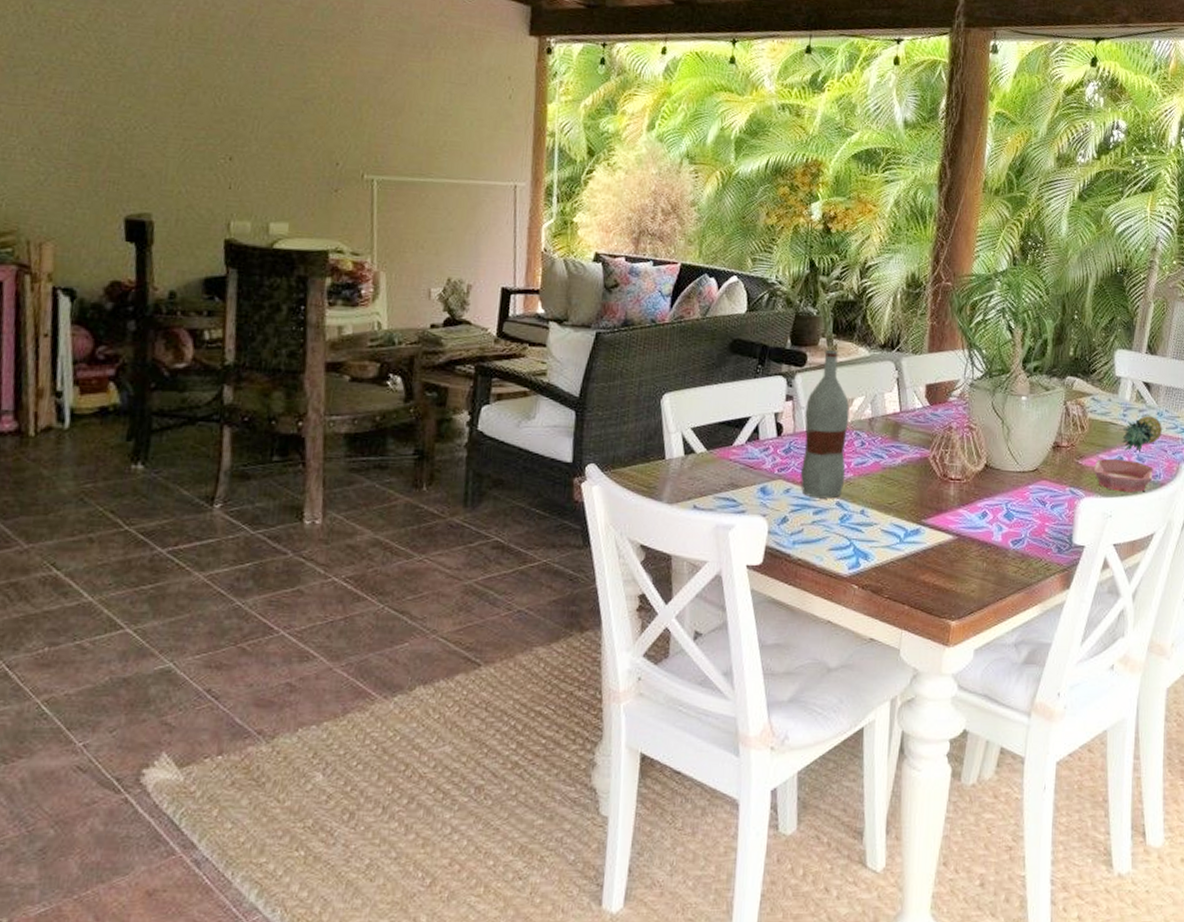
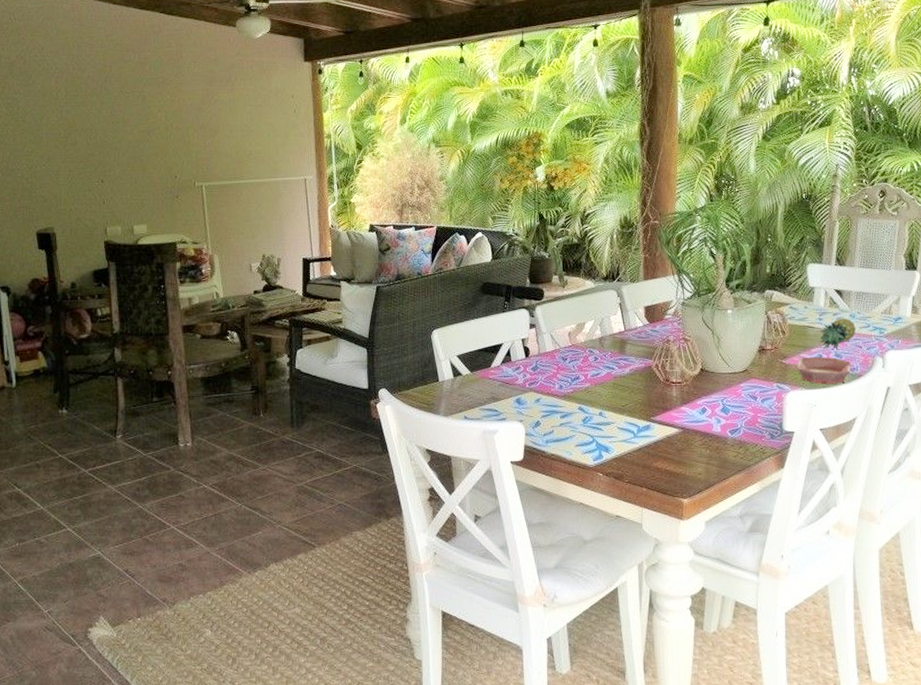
bottle: present [800,349,850,499] -> none [546,284,584,405]

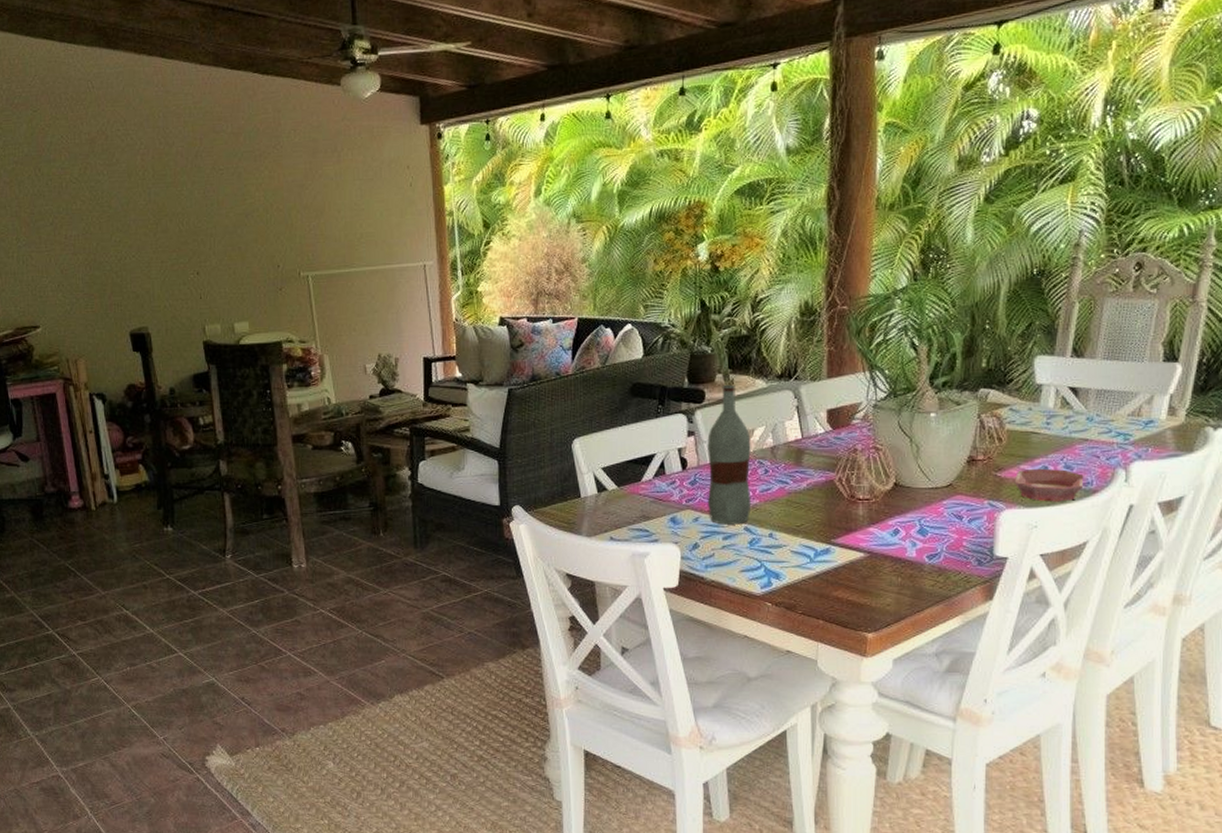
bottle: none [546,284,584,405] -> present [707,384,752,525]
fruit: present [820,318,856,349] -> none [1046,422,1093,460]

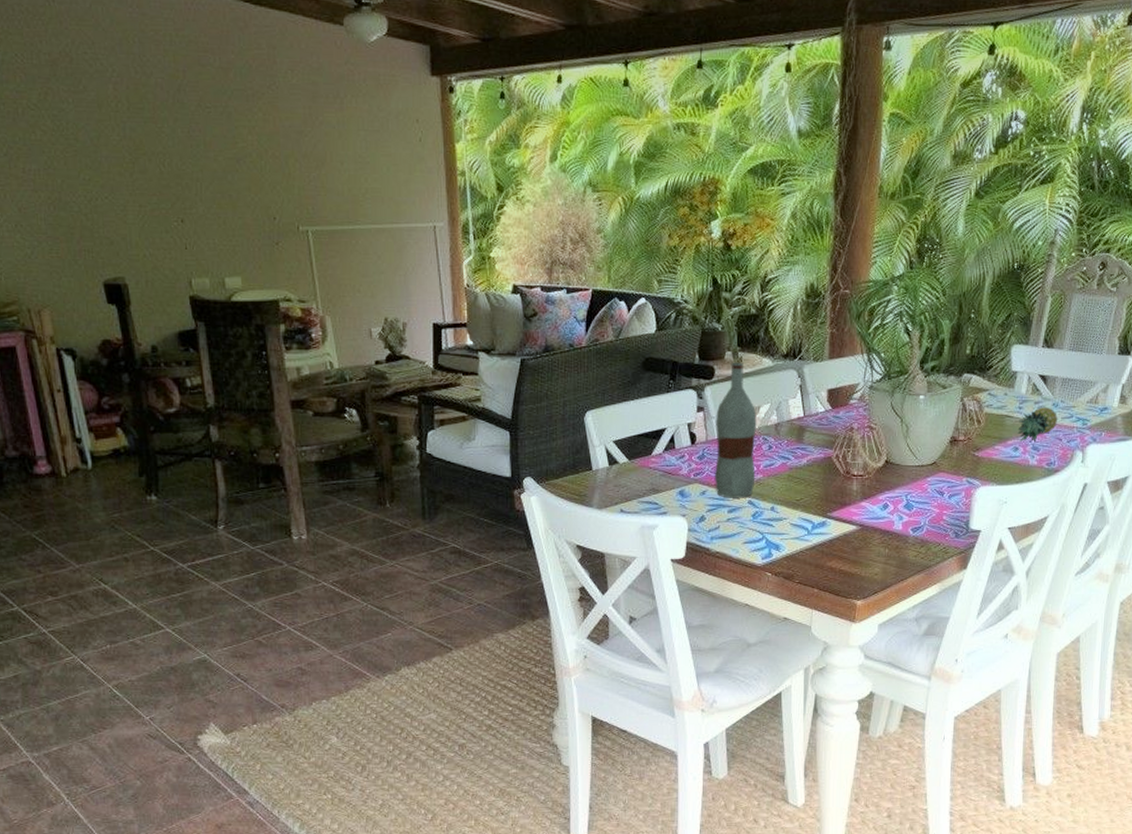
bowl: present [1014,468,1084,502] -> none [989,449,1048,480]
fruit: none [1046,422,1093,460] -> present [1017,407,1057,441]

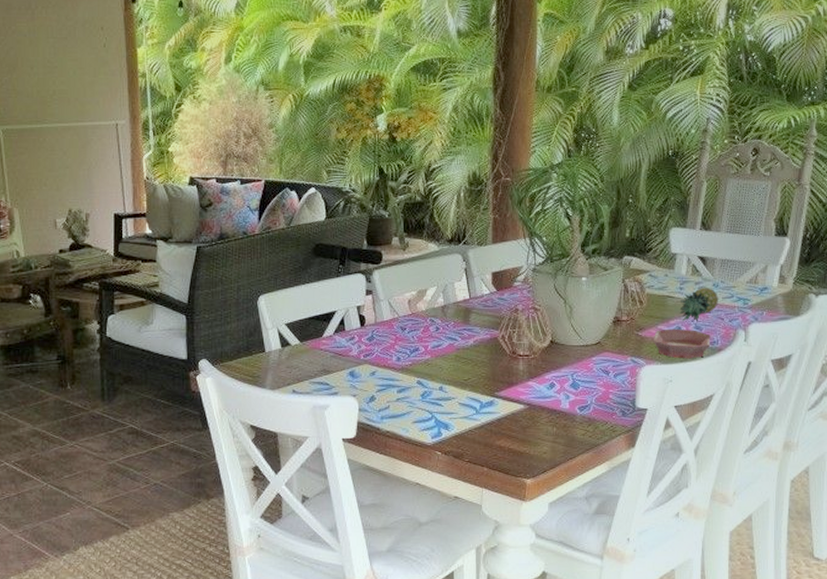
bottle: present [715,362,757,498] -> none [384,247,424,379]
bowl: none [989,449,1048,480] -> present [653,328,711,359]

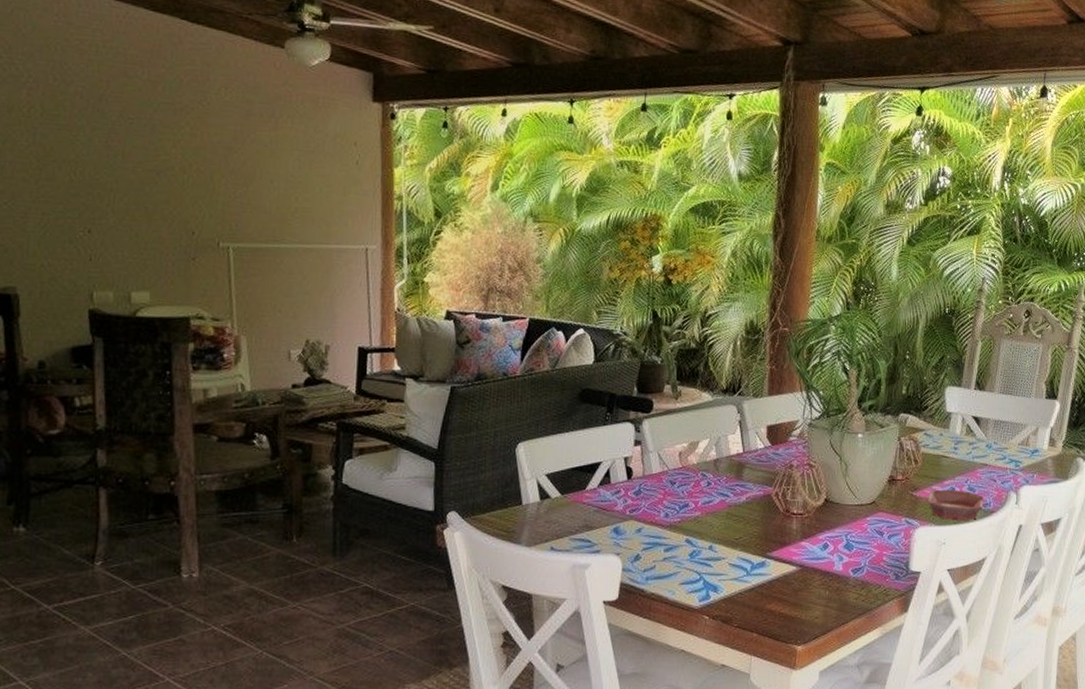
fruit: present [679,288,718,321] -> none [953,448,991,482]

